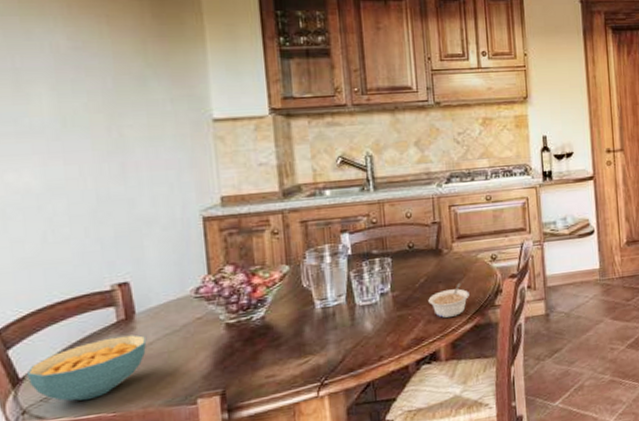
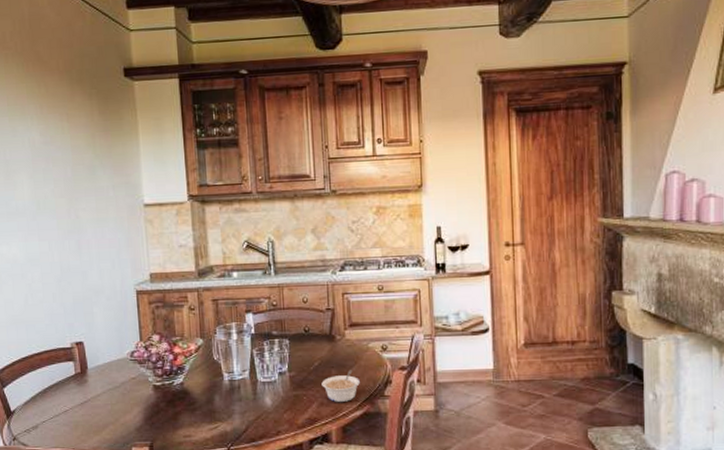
cereal bowl: present [28,334,147,402] -> none [16,386,96,436]

